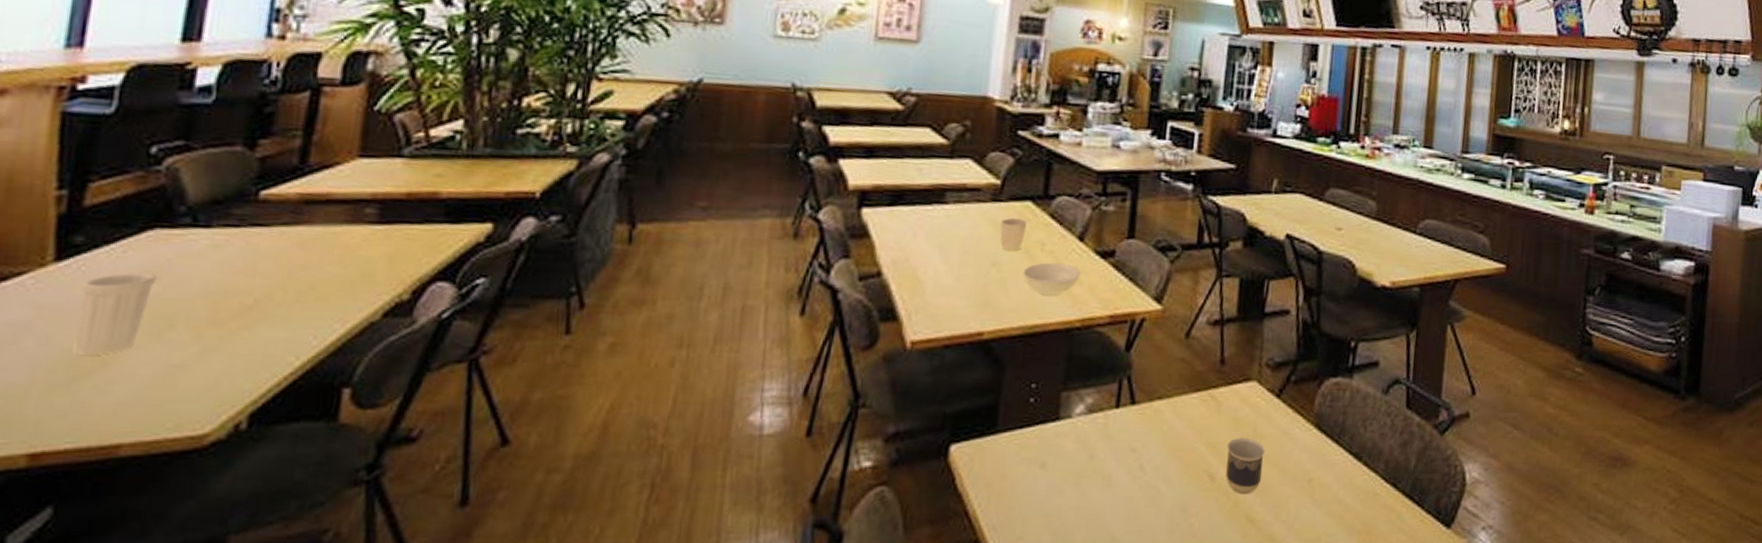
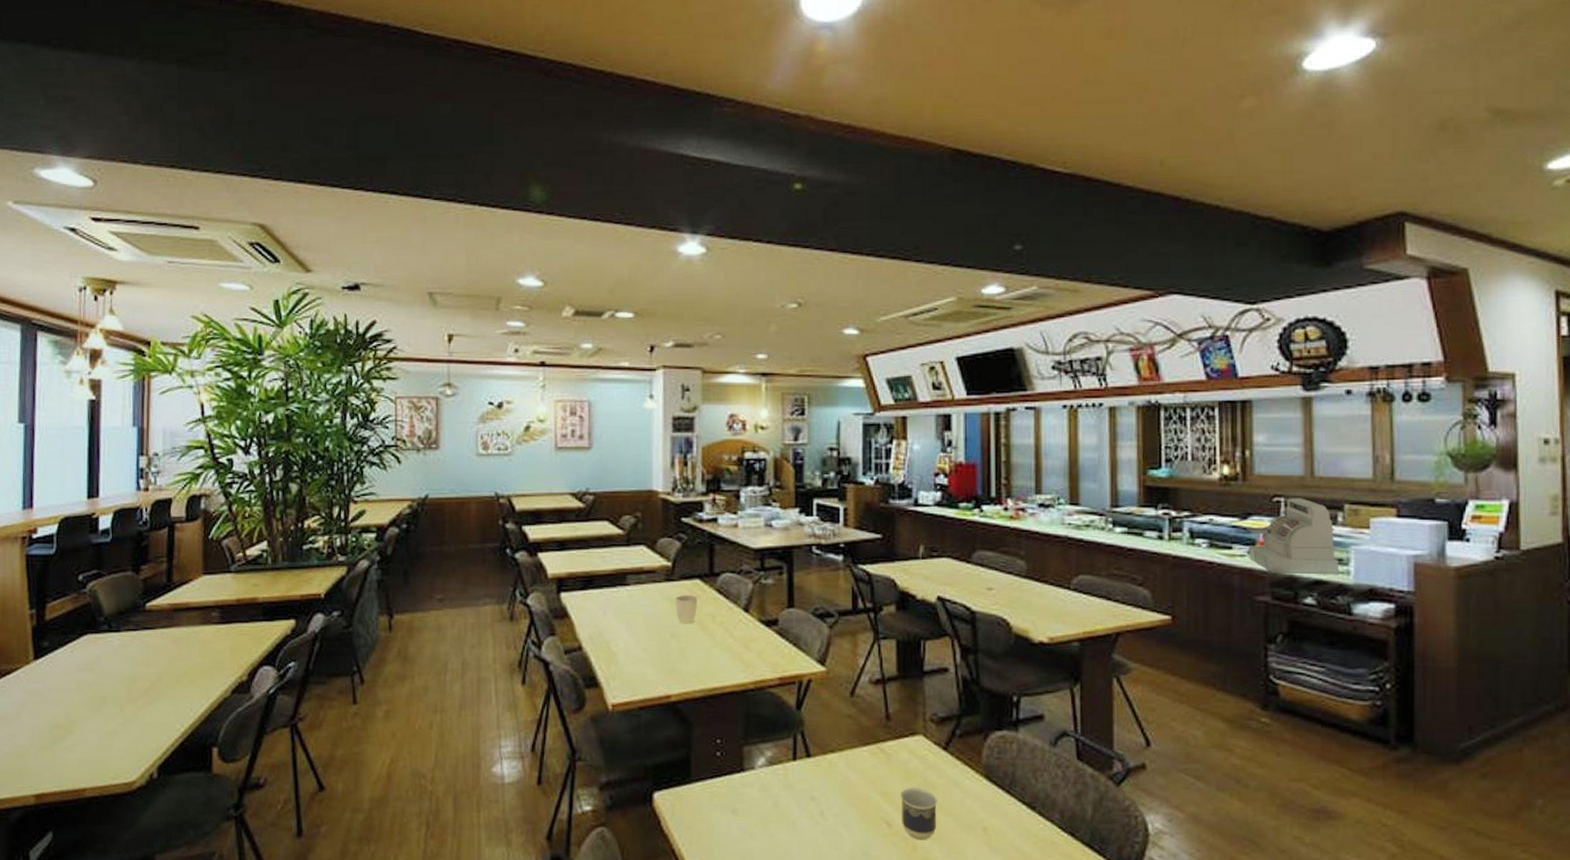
cup: present [75,273,158,357] -> none [52,666,93,726]
bowl: present [1022,262,1081,297] -> none [698,632,749,663]
cash register: none [1579,156,1653,232] -> present [1247,498,1338,575]

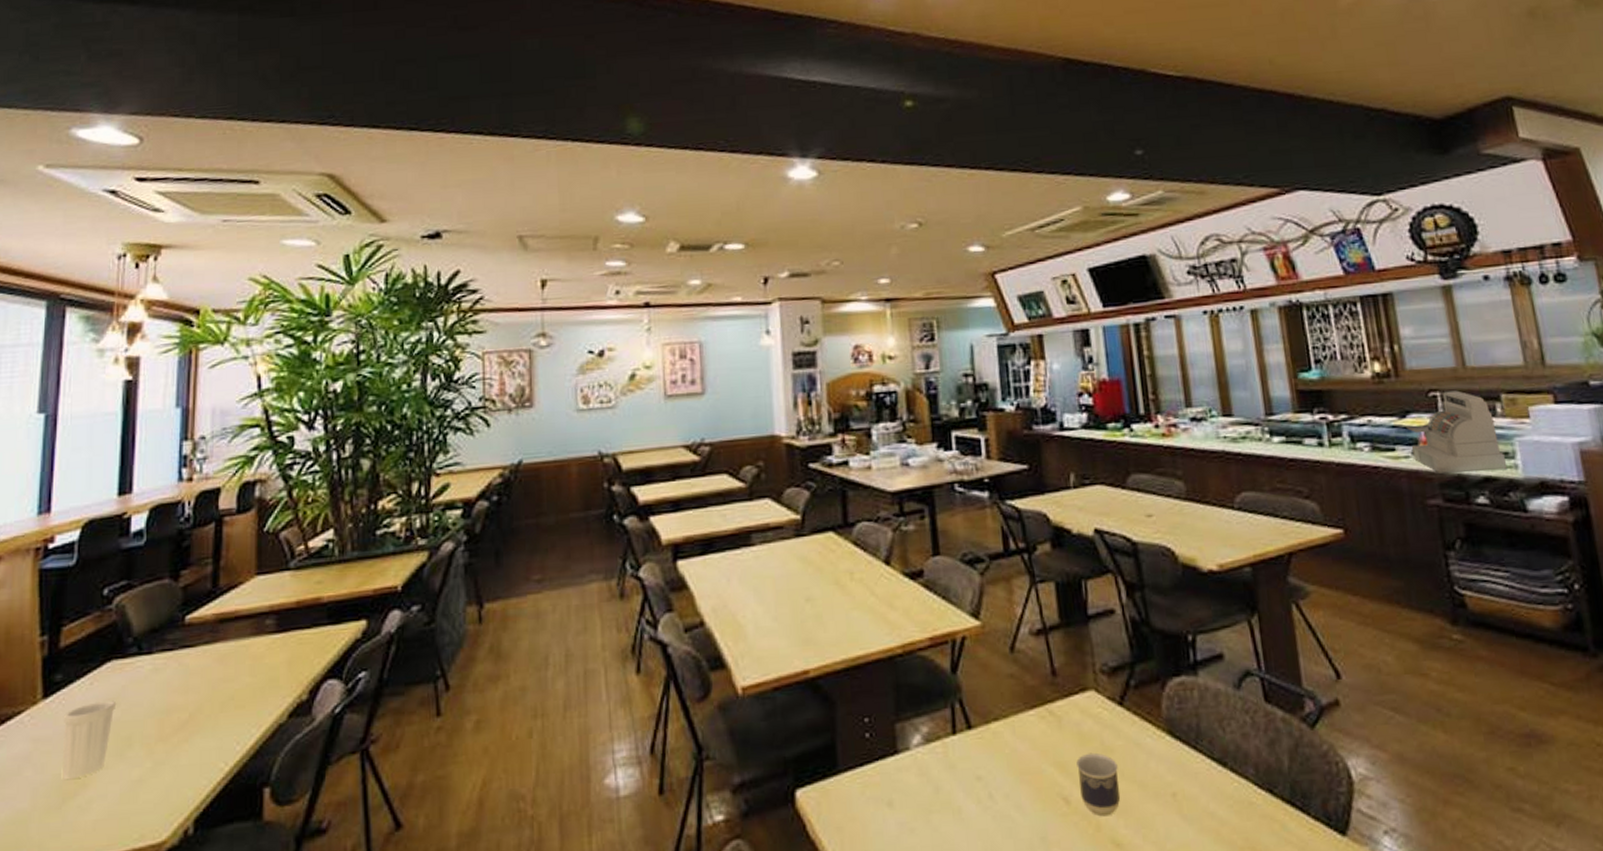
cup: none [52,666,93,726] -> present [63,700,117,780]
cup: present [676,595,698,624] -> none [807,551,833,585]

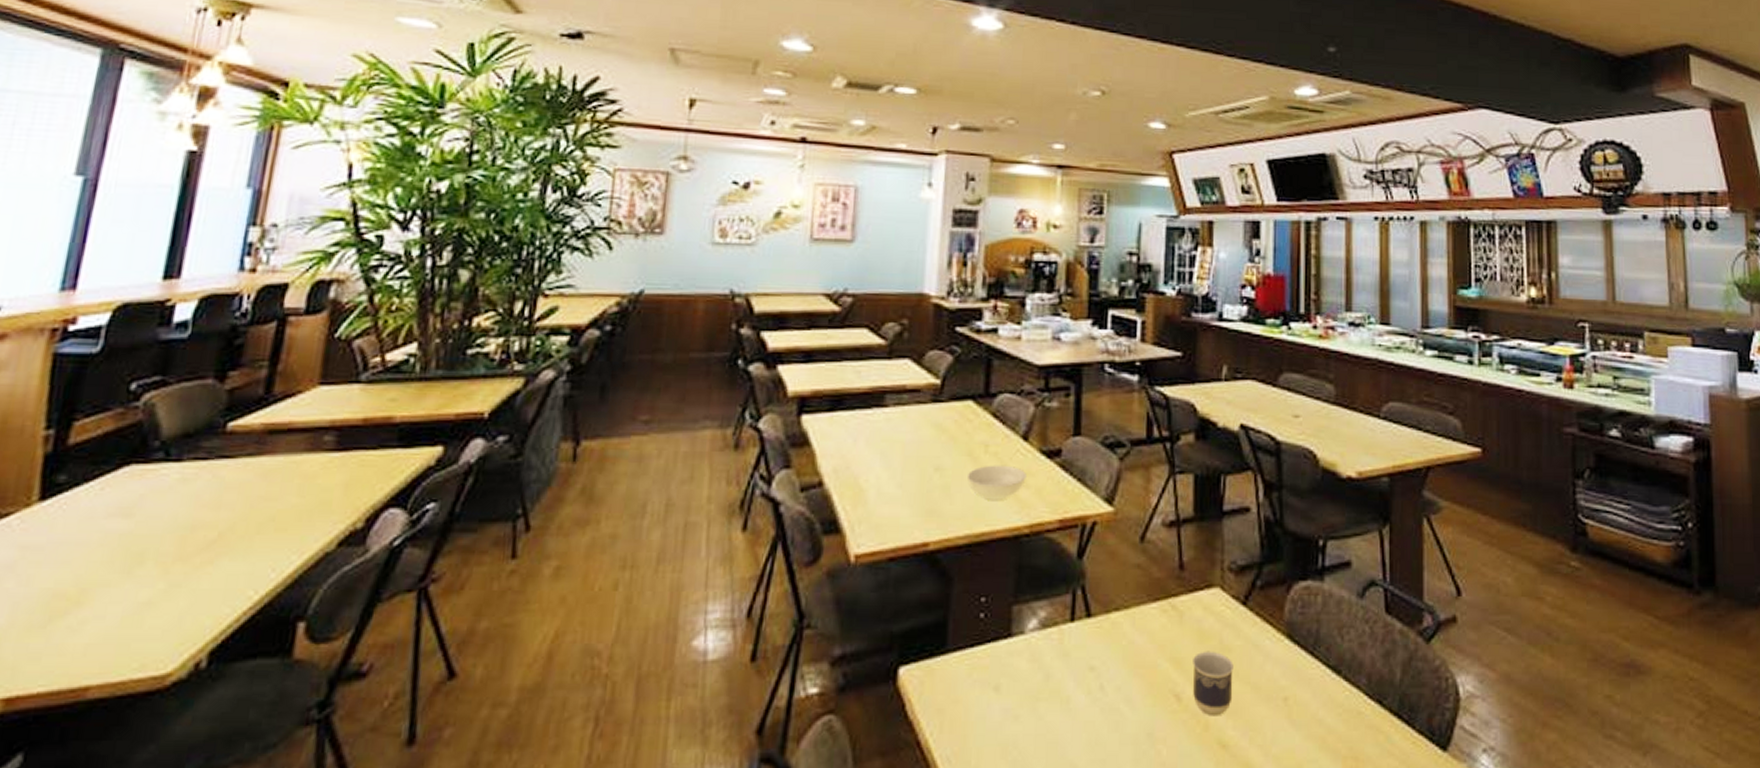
cup: present [63,700,117,780] -> none [52,510,131,596]
bowl: none [836,590,893,626] -> present [966,465,1026,502]
cash register: present [1407,390,1507,474] -> none [1554,323,1640,406]

